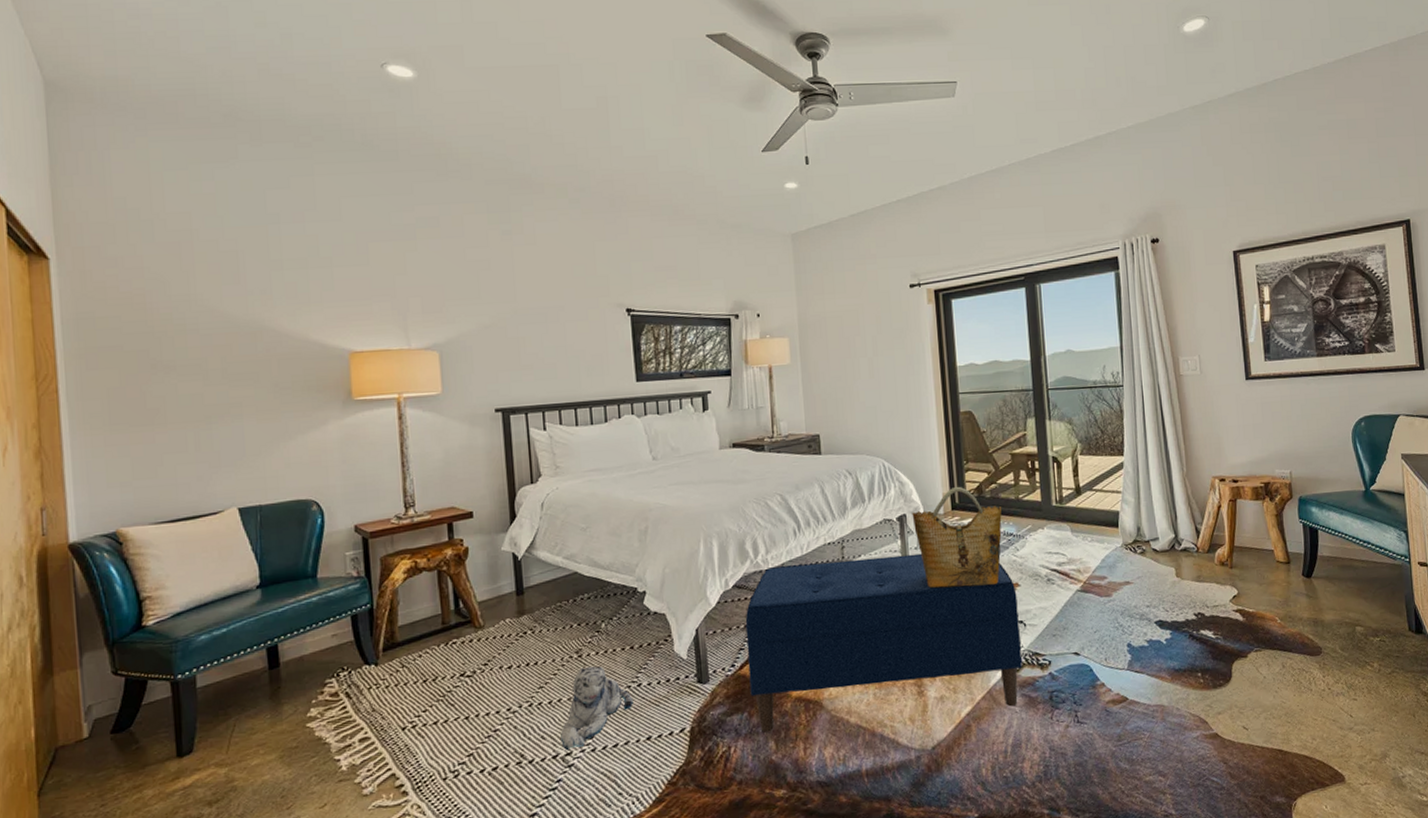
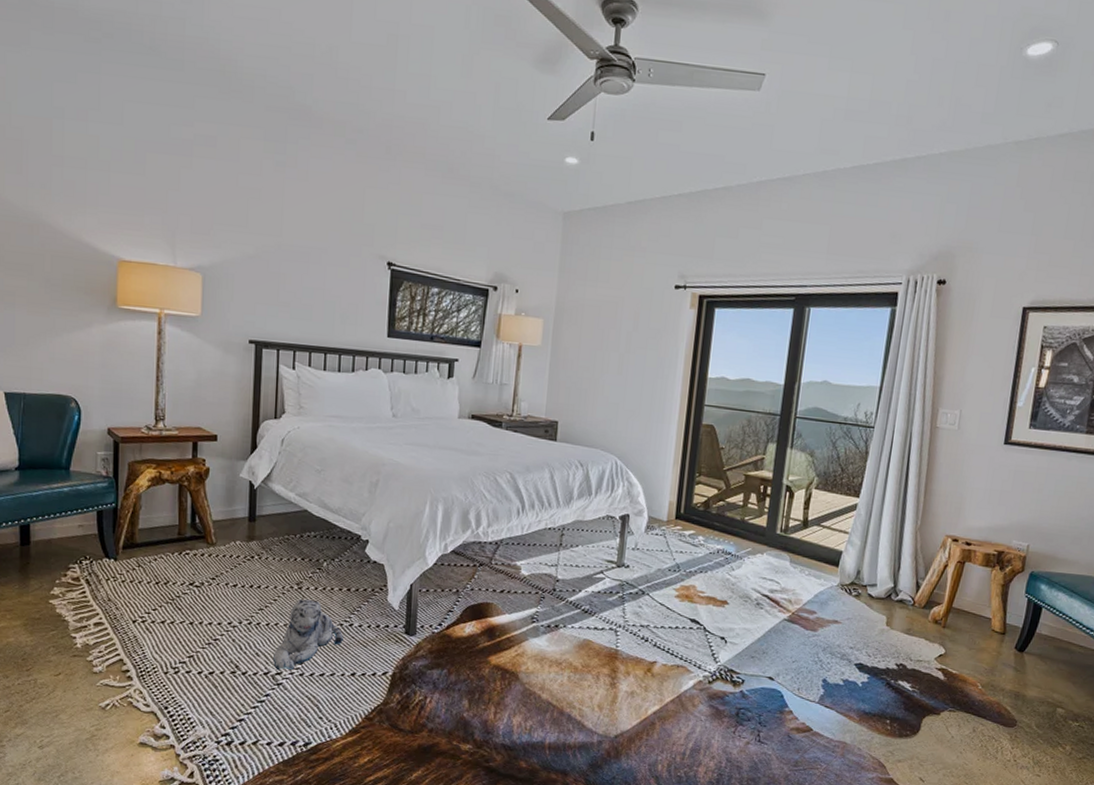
bench: present [745,553,1022,733] -> none [452,540,724,715]
grocery bag: present [911,486,1002,589] -> none [635,496,725,599]

